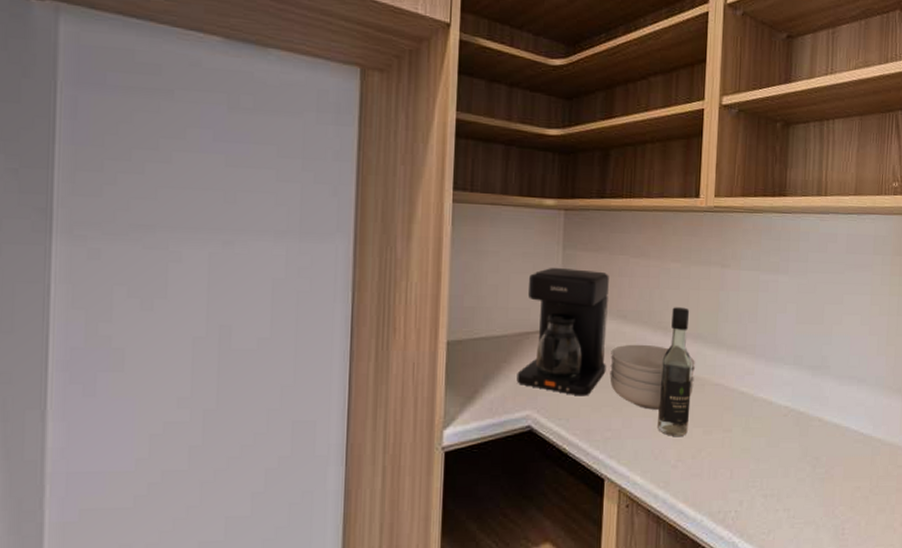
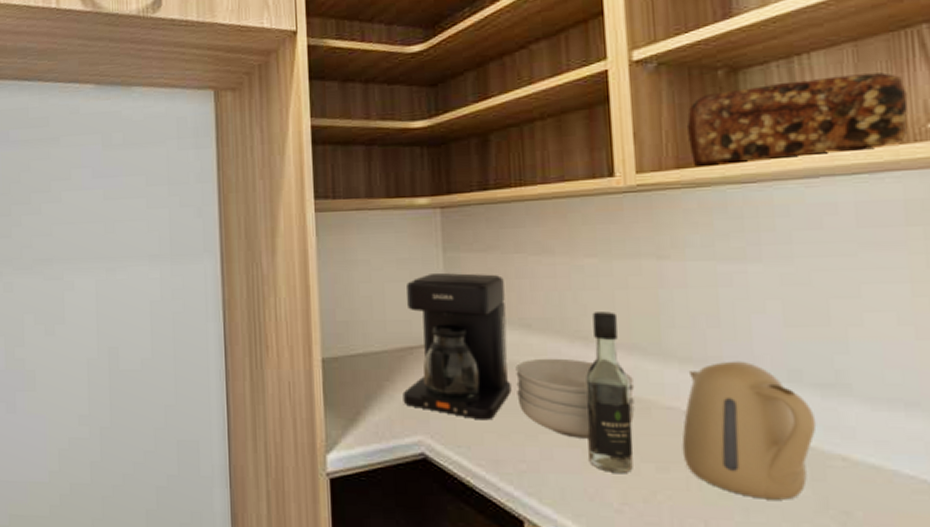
kettle: none [722,348,807,452] -> present [682,361,817,500]
bread loaf: none [752,139,885,197] -> present [688,72,908,166]

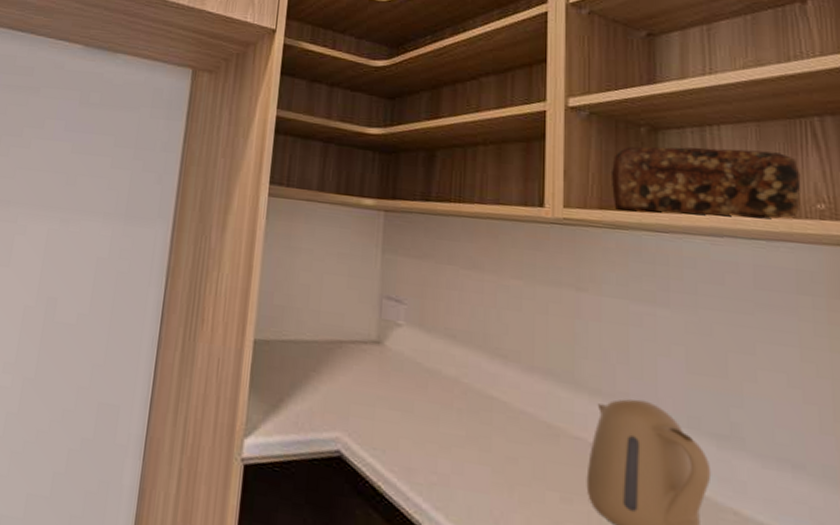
coffee maker: present [402,273,512,421] -> none [326,272,435,426]
bowl: present [515,358,635,439] -> none [435,370,547,458]
bottle: present [585,311,634,473] -> none [498,332,542,499]

